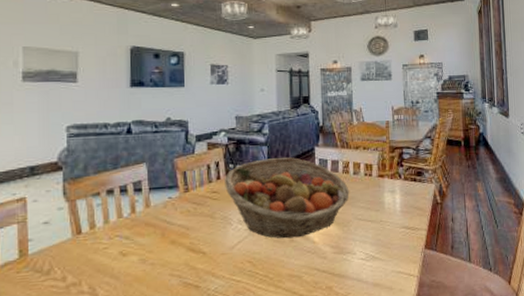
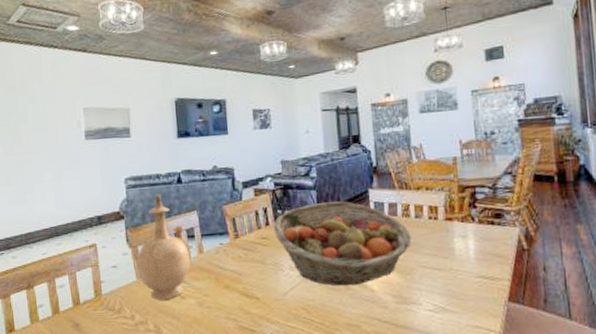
vase: none [73,144,136,259] -> present [136,194,191,300]

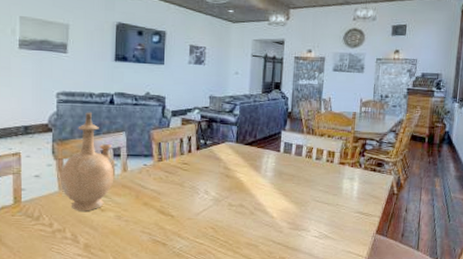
fruit basket: present [273,201,412,286] -> none [195,138,310,212]

